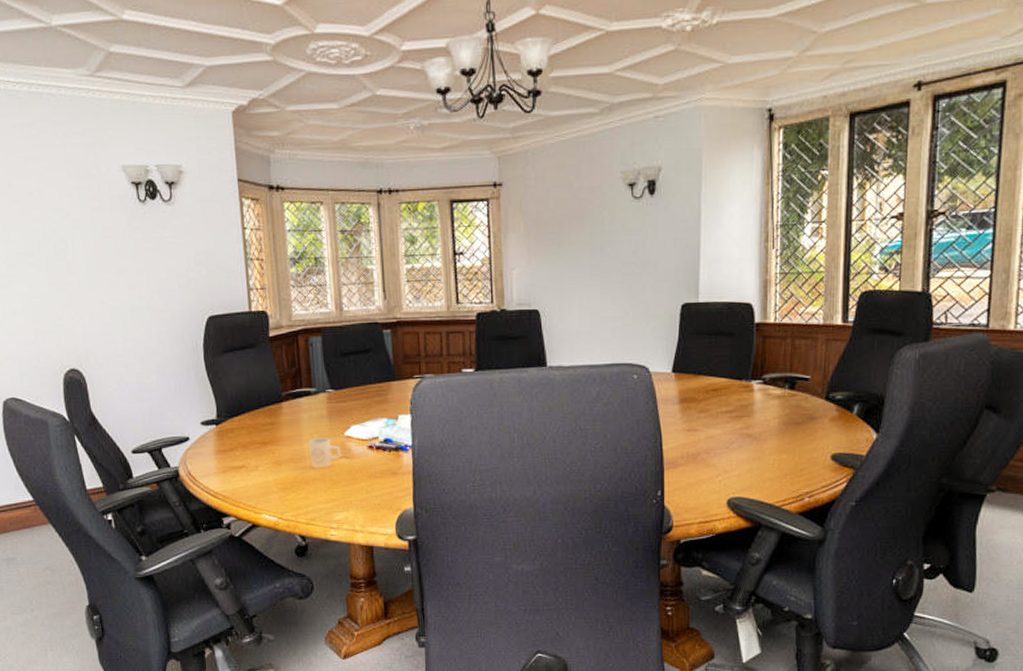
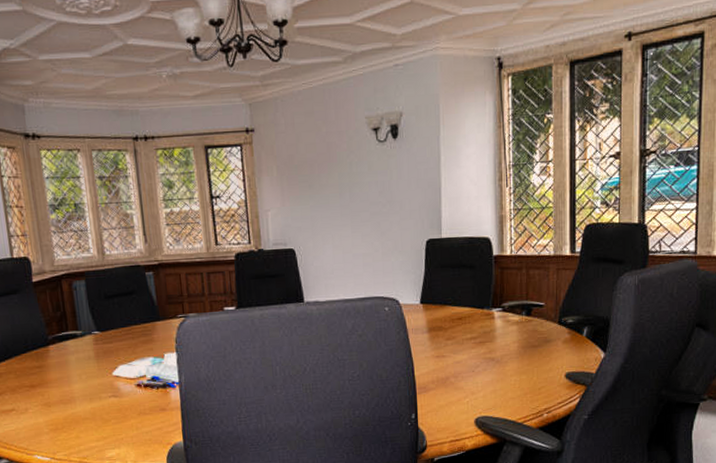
mug: present [308,437,342,469] -> none [76,377,111,409]

